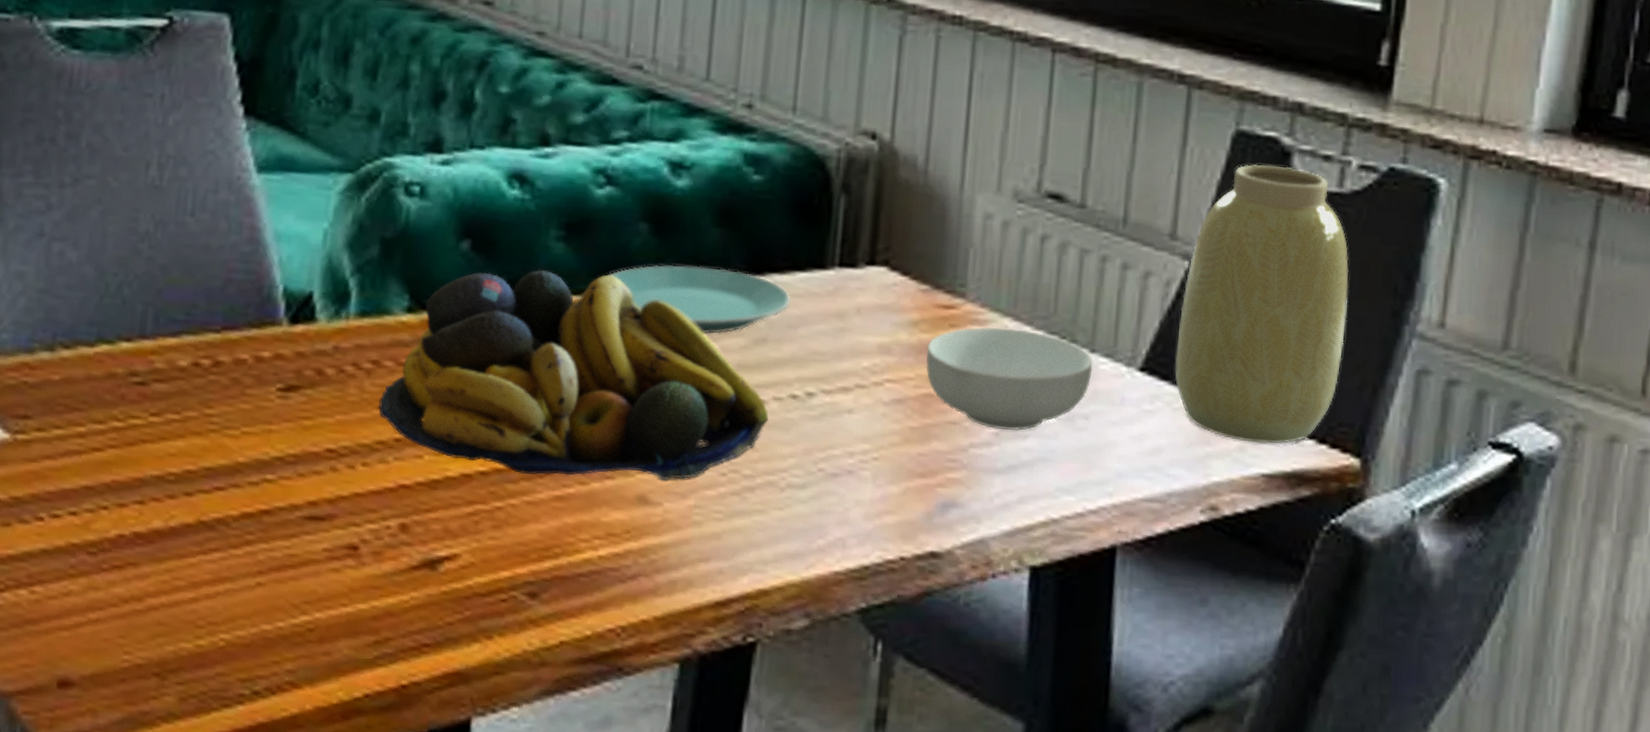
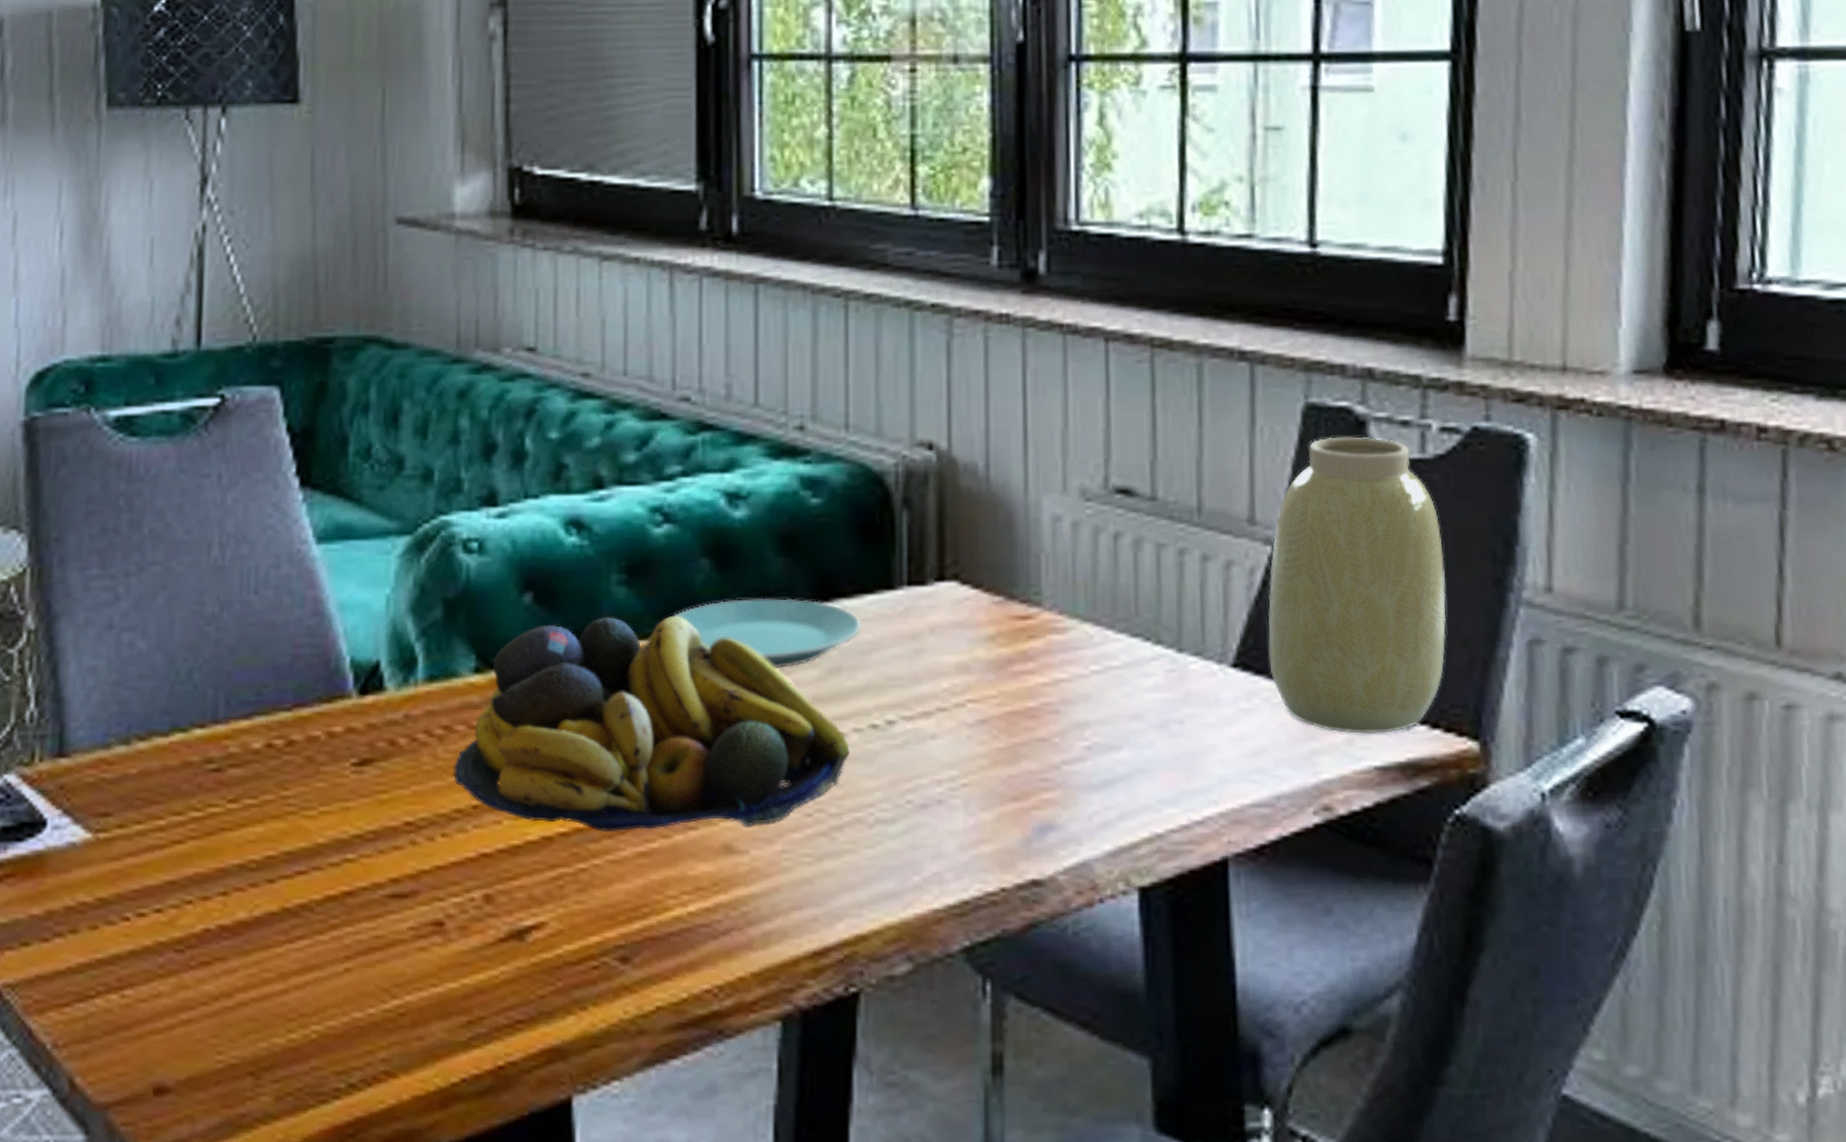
cereal bowl: present [925,326,1093,431] -> none [1006,634,1182,743]

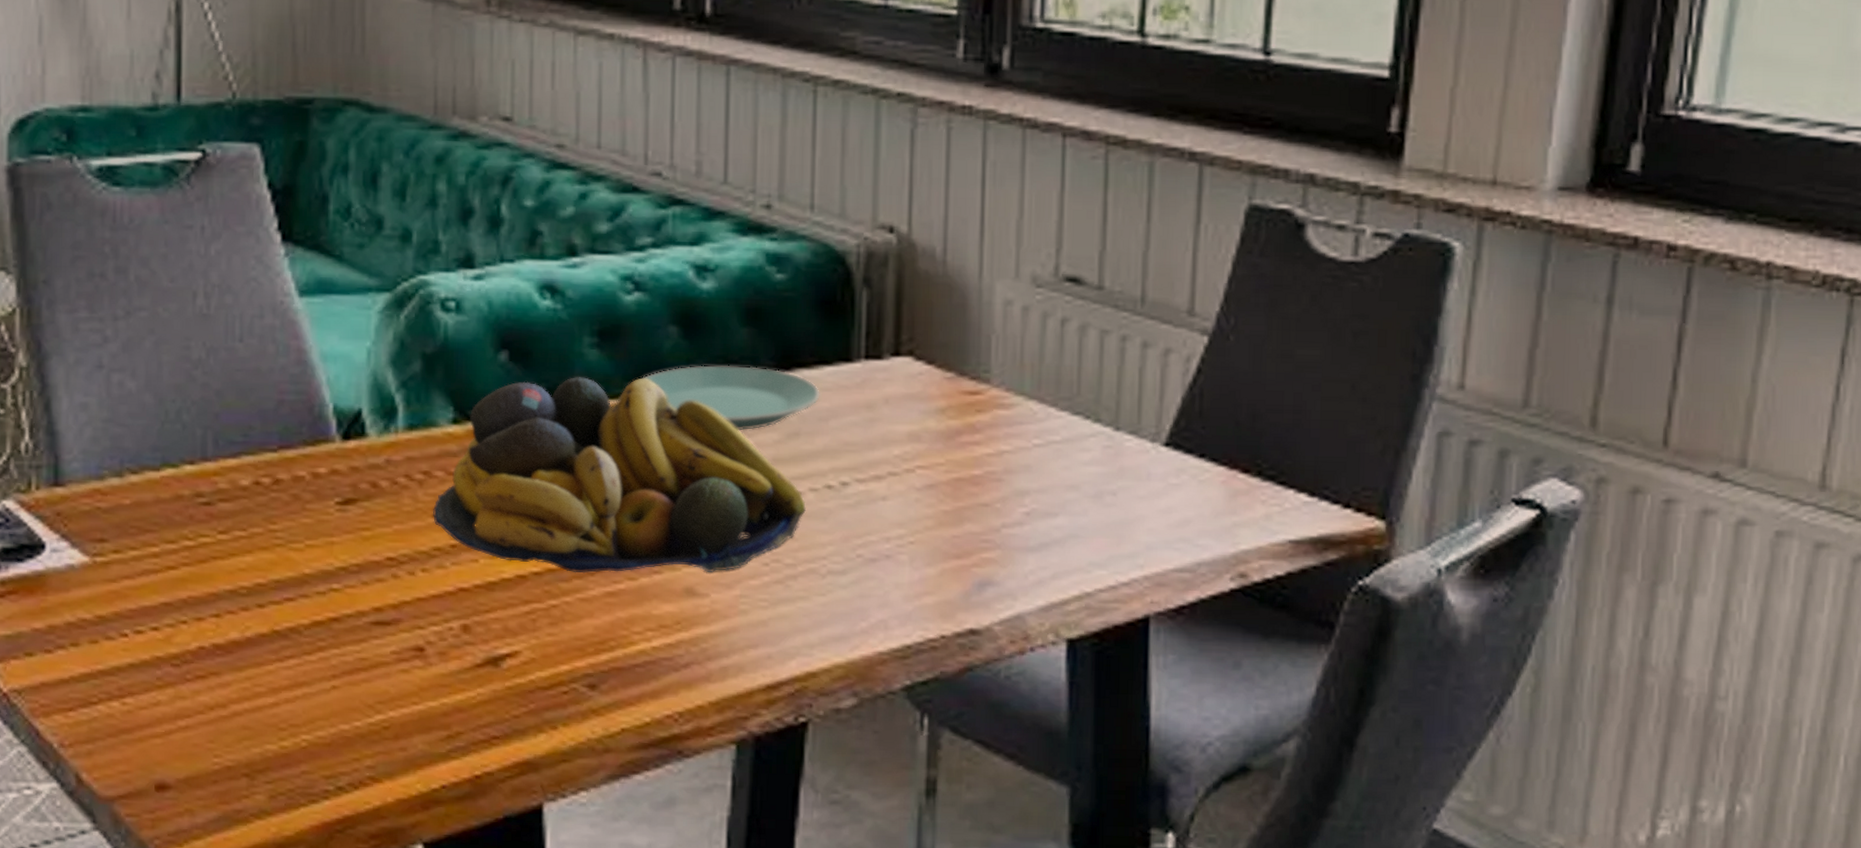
vase: present [1268,436,1447,734] -> none [1199,237,1367,511]

